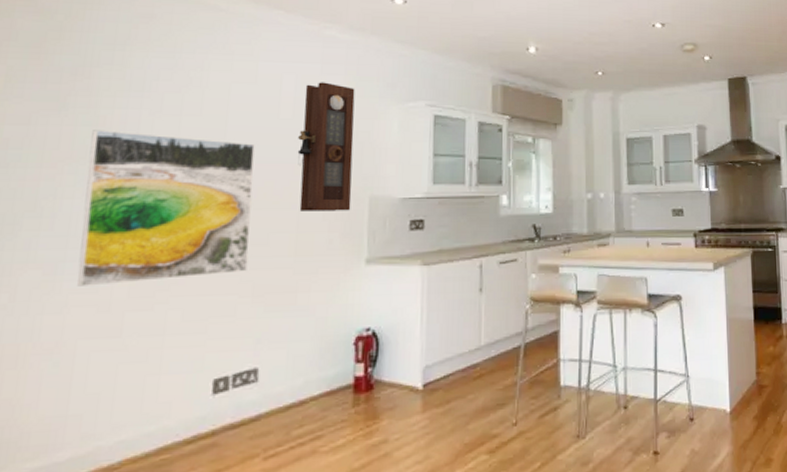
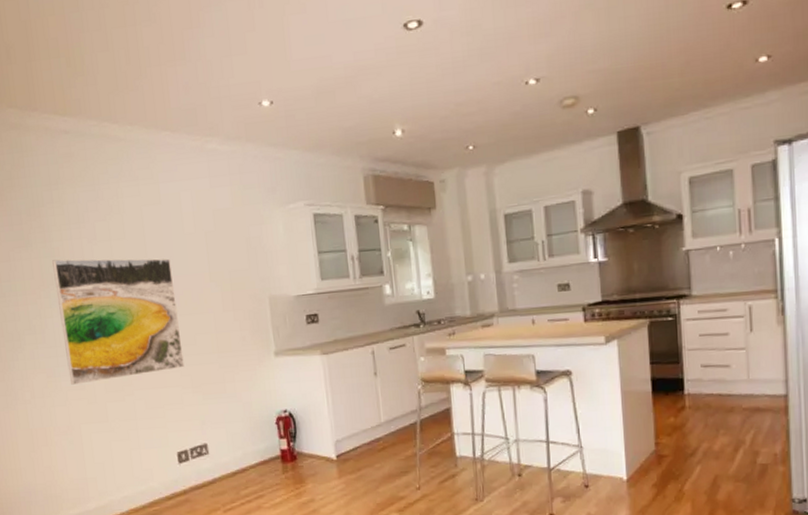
pendulum clock: present [297,82,355,211] -> none [200,194,255,314]

